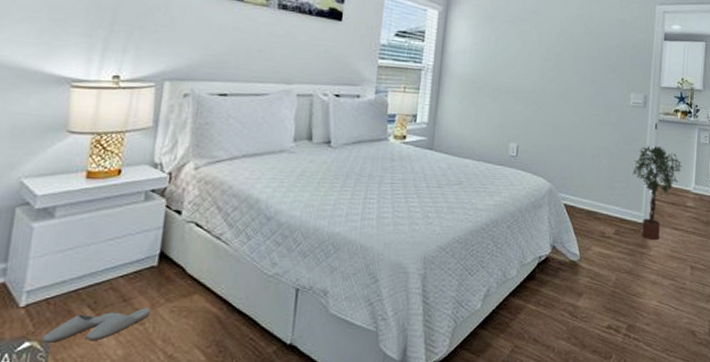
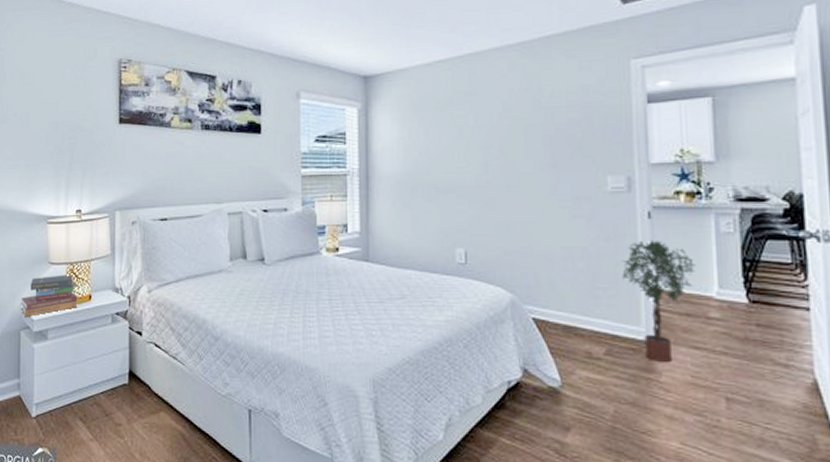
books: none [20,145,103,191] -> present [21,275,78,317]
slippers: present [42,308,150,343] -> none [51,422,127,450]

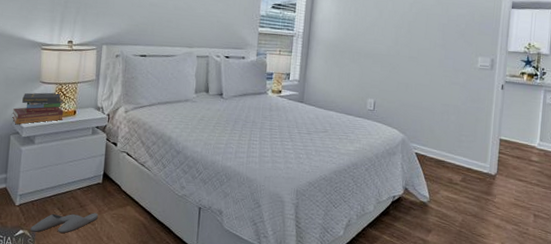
slippers: none [51,422,127,450] -> present [30,213,98,233]
potted tree: present [622,240,696,362] -> none [479,104,527,189]

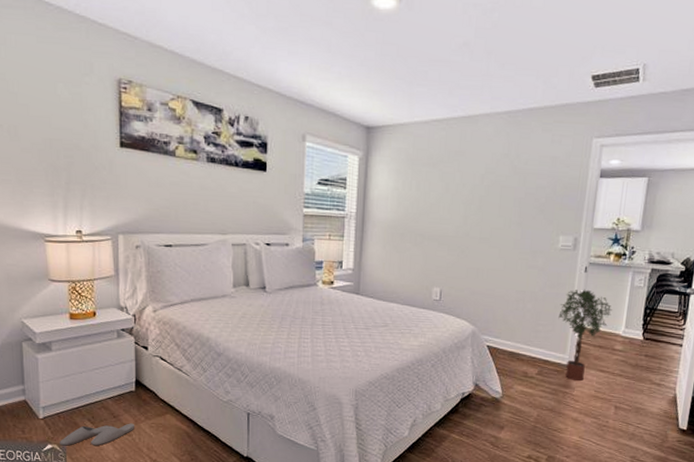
books: present [12,92,64,124] -> none [21,292,82,329]
potted tree: none [479,104,527,189] -> present [558,289,612,381]

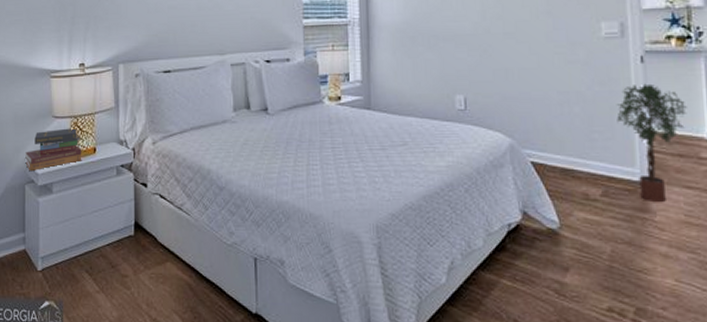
books: none [21,292,82,329] -> present [25,128,82,170]
slippers: present [60,423,134,446] -> none [57,274,133,303]

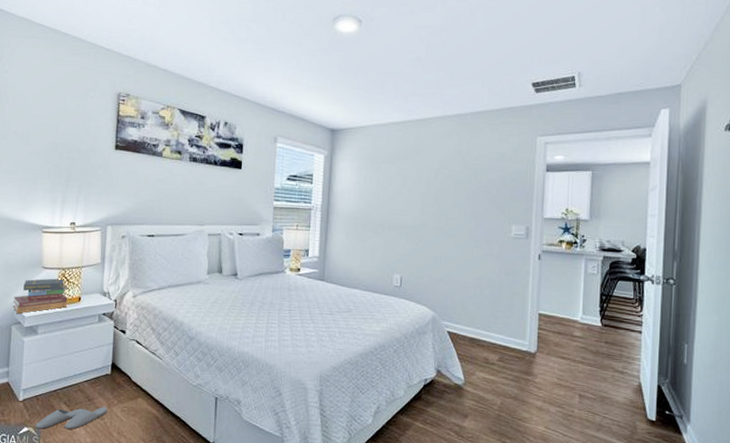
slippers: none [57,274,133,303] -> present [35,406,107,429]
potted tree: present [617,83,687,202] -> none [516,276,568,368]

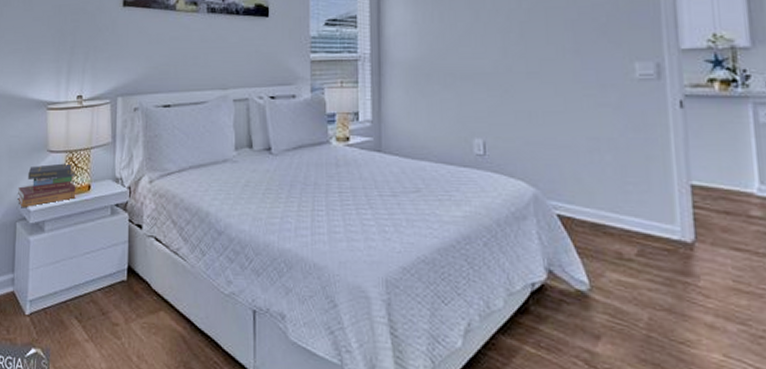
slippers: present [35,406,107,429] -> none [44,322,124,351]

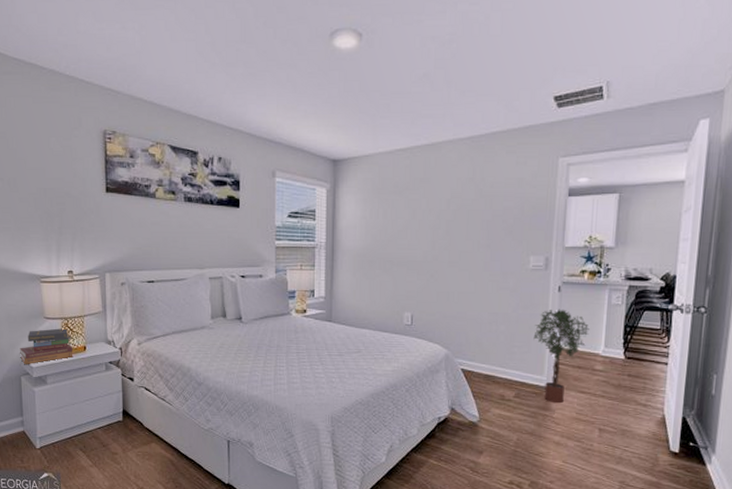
potted tree: none [653,131,734,265] -> present [533,309,590,403]

